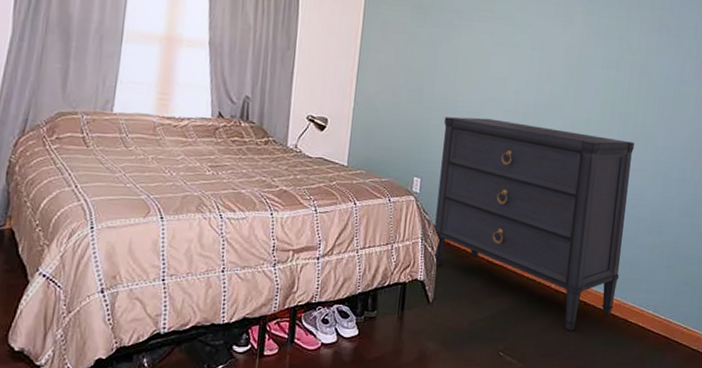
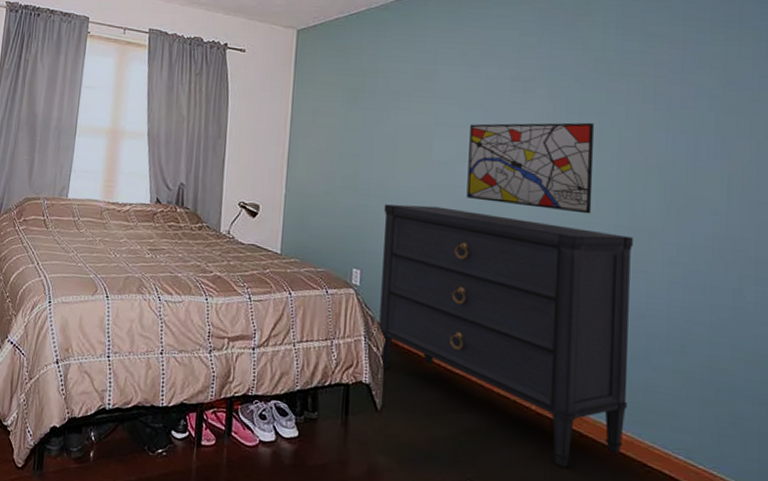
wall art: none [514,43,616,124] -> present [466,122,595,214]

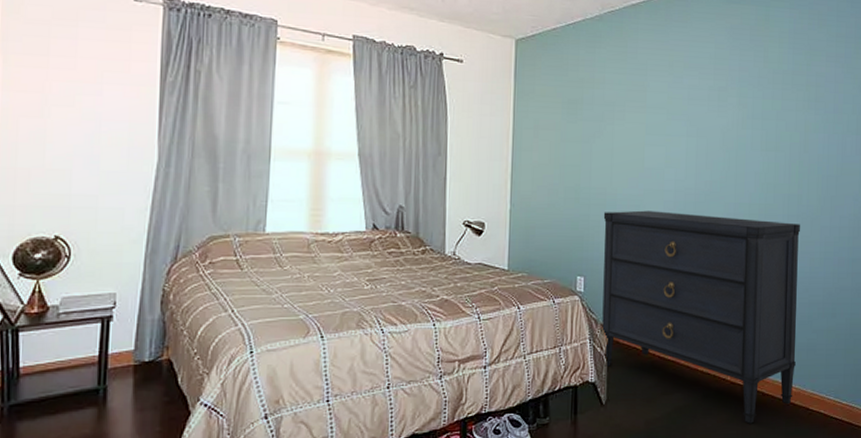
wall art: present [466,122,595,214] -> none [674,127,773,207]

